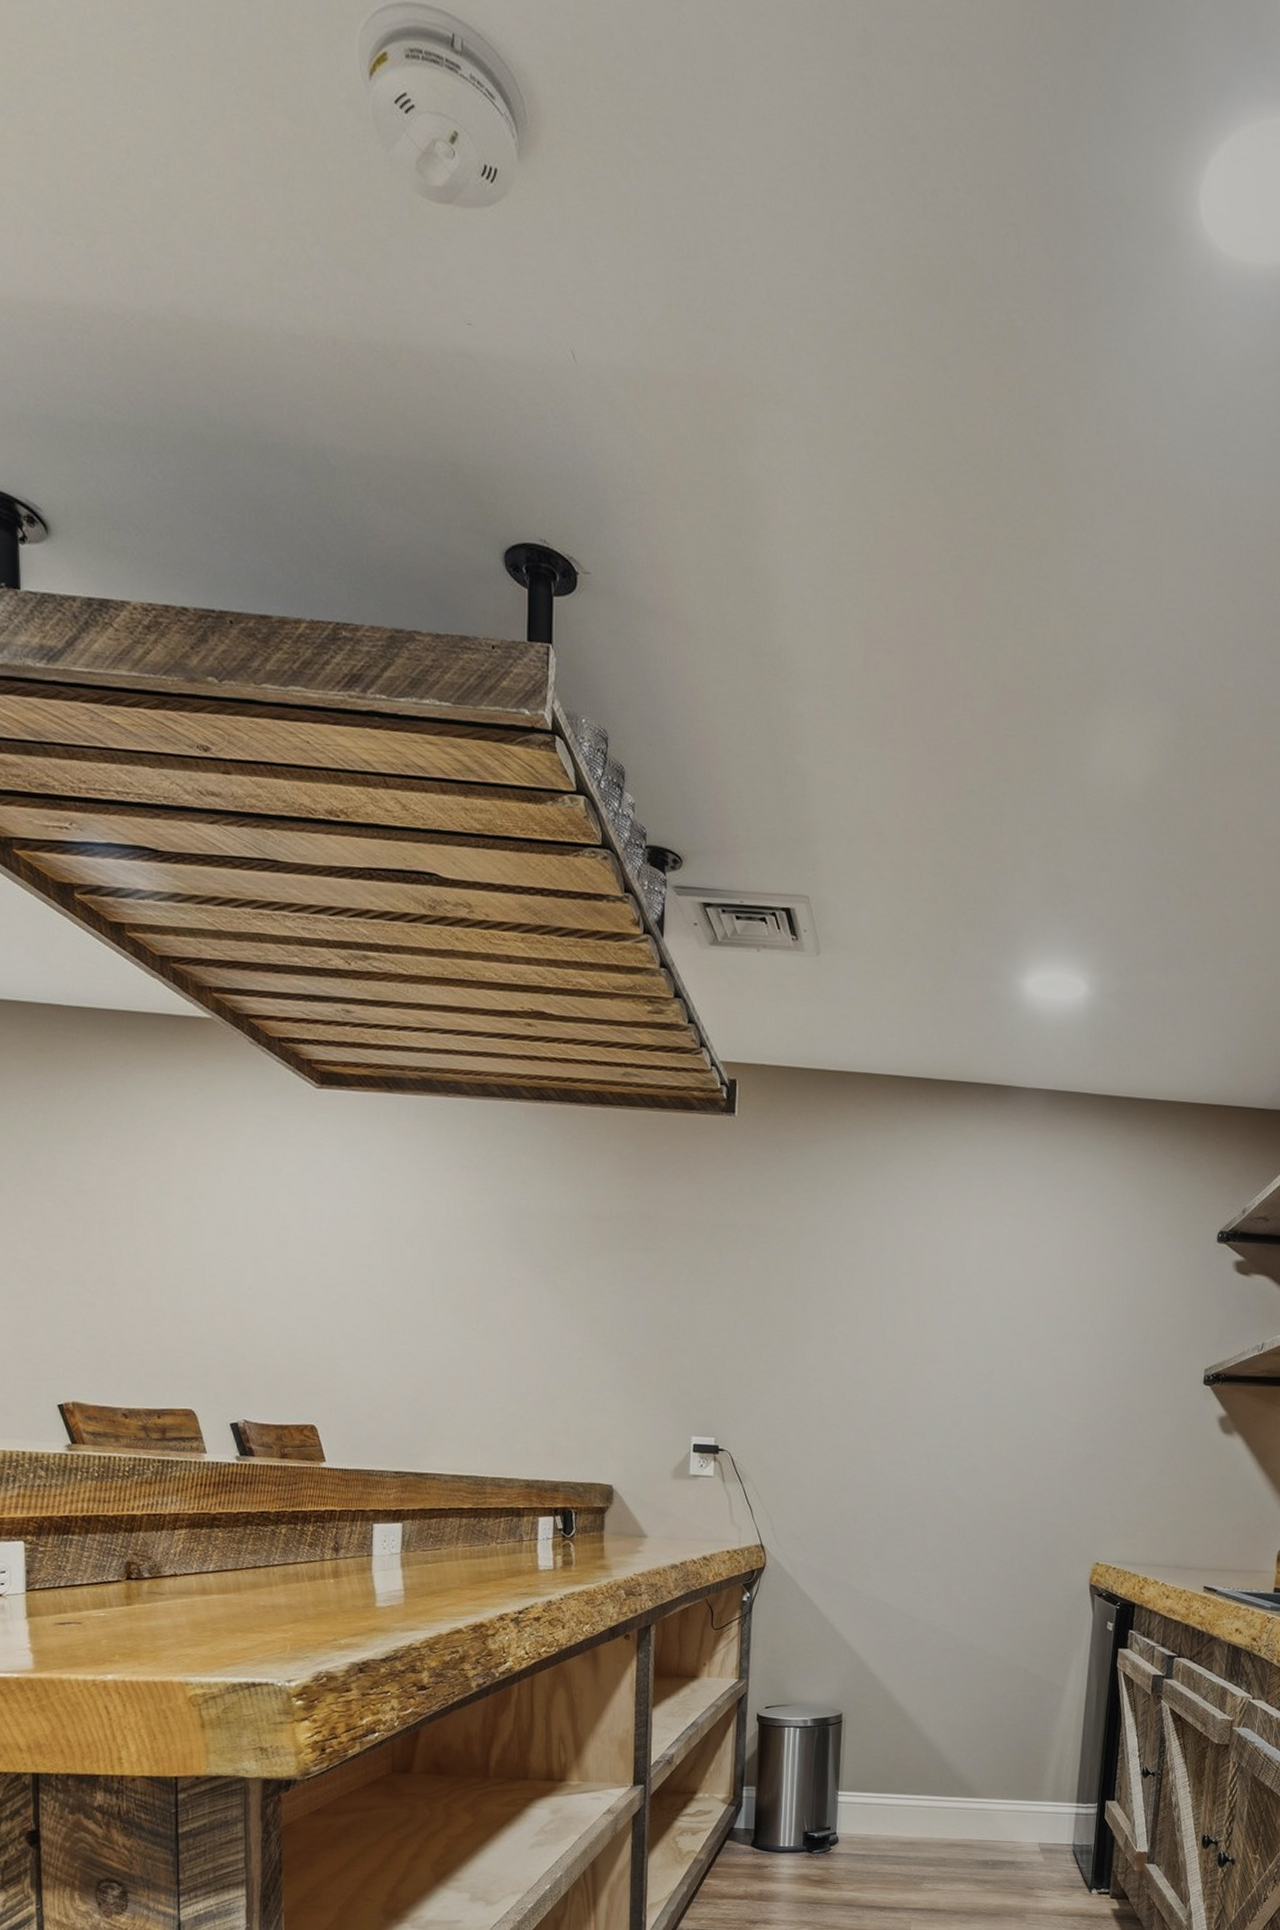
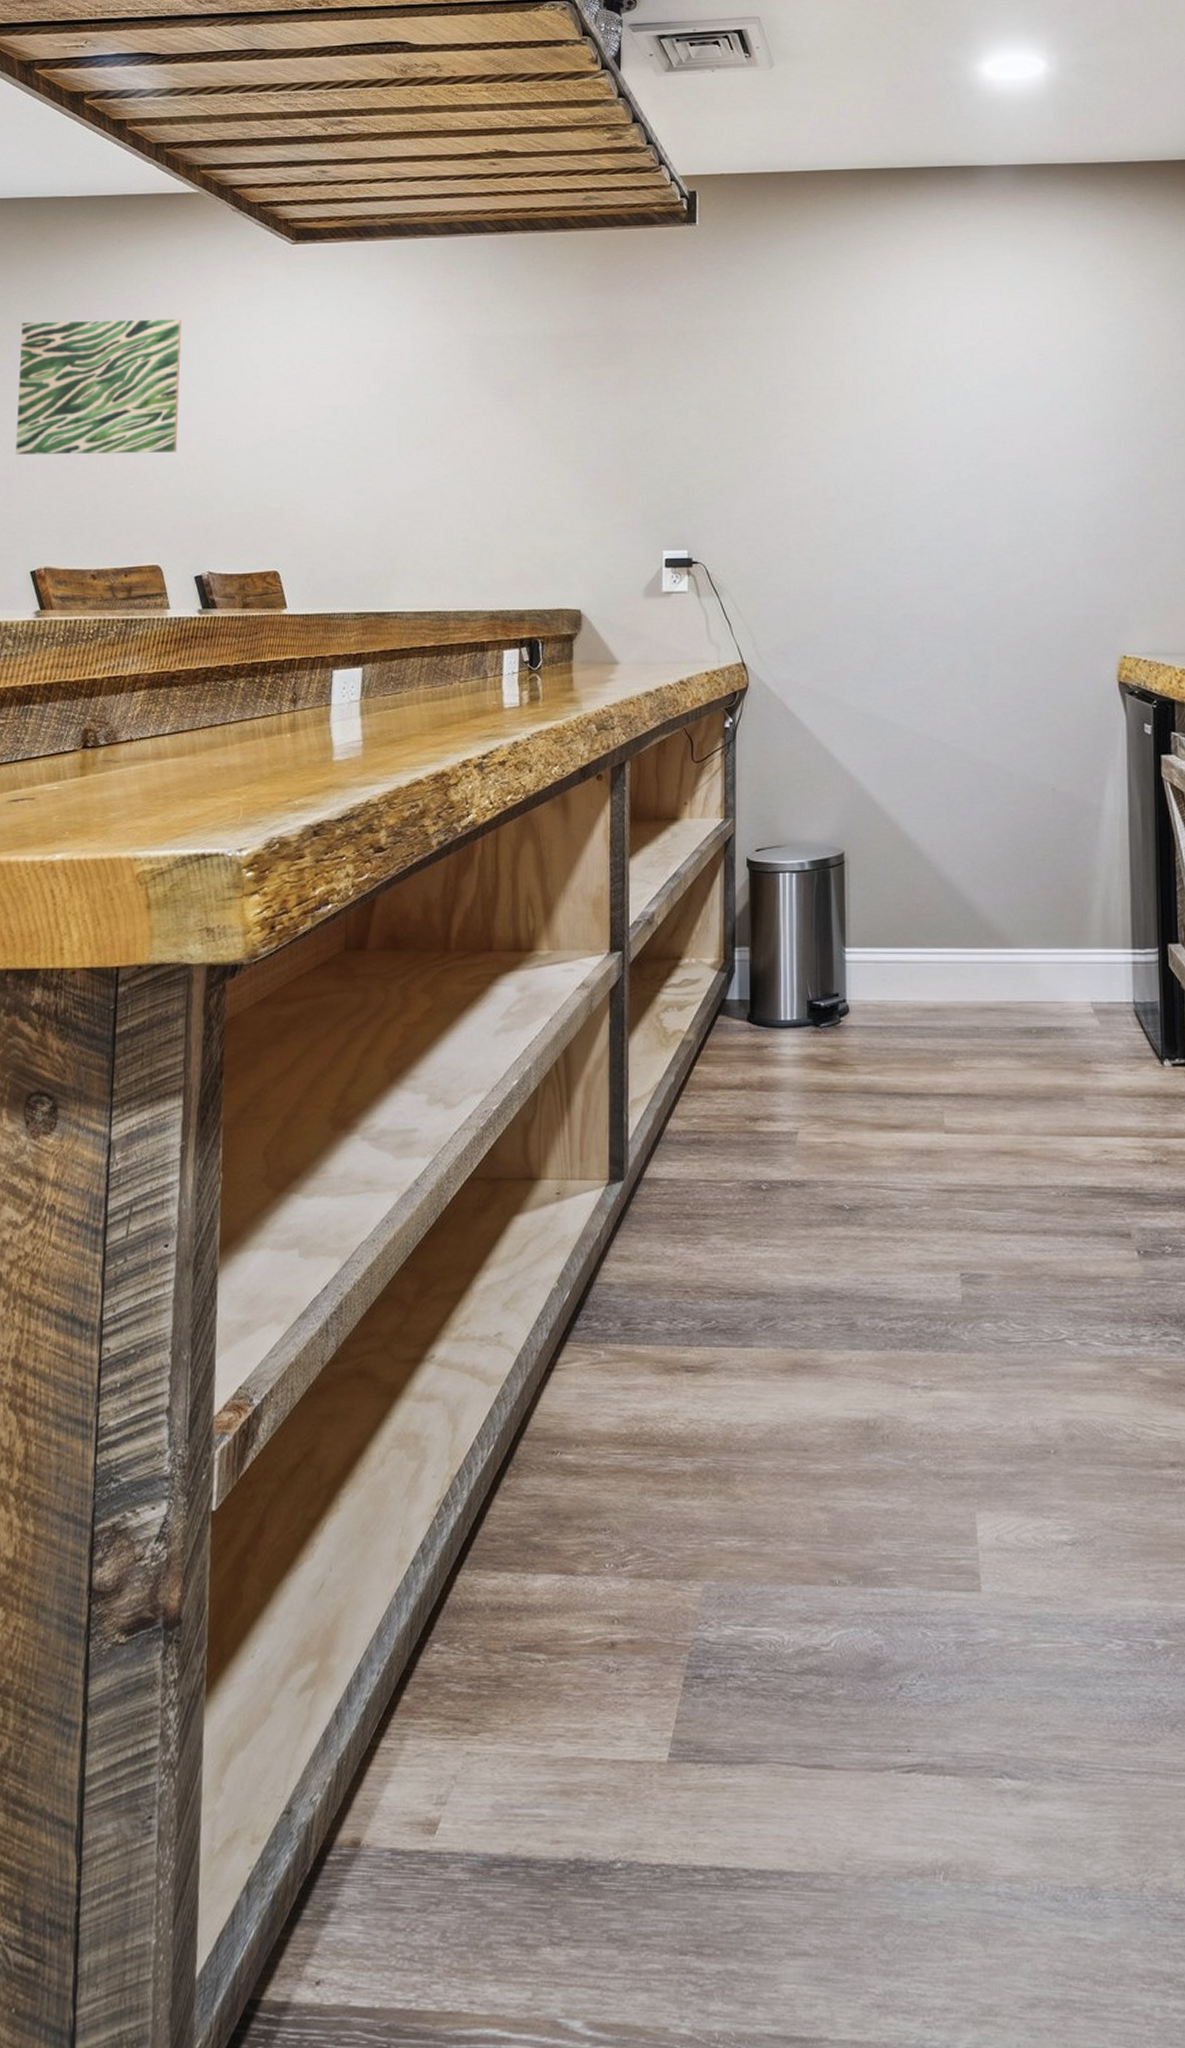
wall art: none [25,1142,205,1297] -> present [15,318,181,454]

